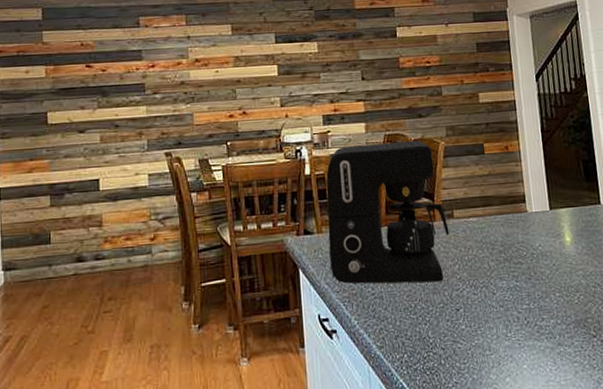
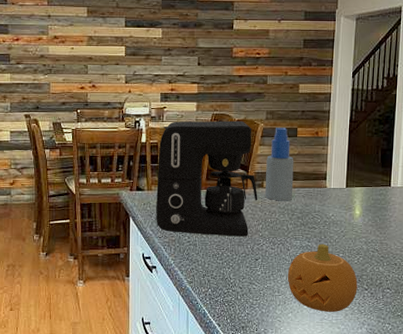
spray bottle: none [453,144,490,233] -> present [265,127,294,201]
fruit: none [497,282,584,371] -> present [287,243,358,312]

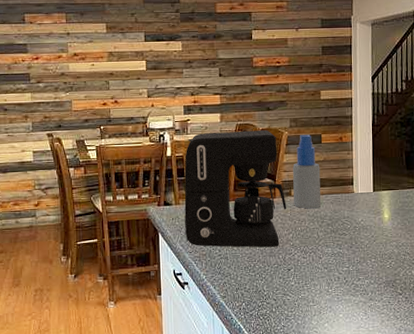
fruit: present [287,243,358,312] -> none [321,250,392,320]

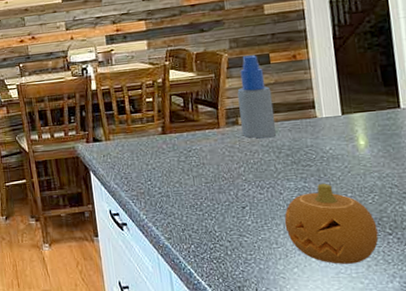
coffee maker: present [184,130,287,248] -> none [111,53,234,184]
fruit: none [321,250,392,320] -> present [284,183,379,264]

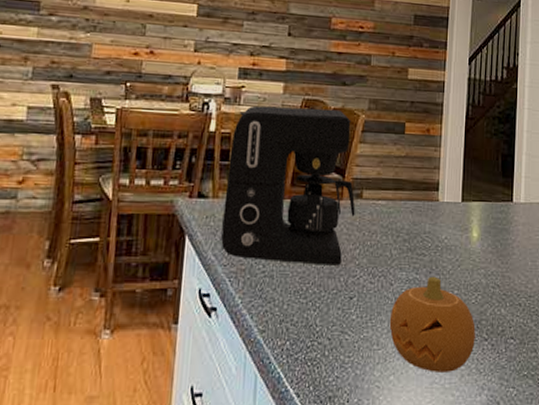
coffee maker: none [111,53,234,184] -> present [221,105,356,266]
spray bottle: present [237,55,277,139] -> none [364,121,401,218]

